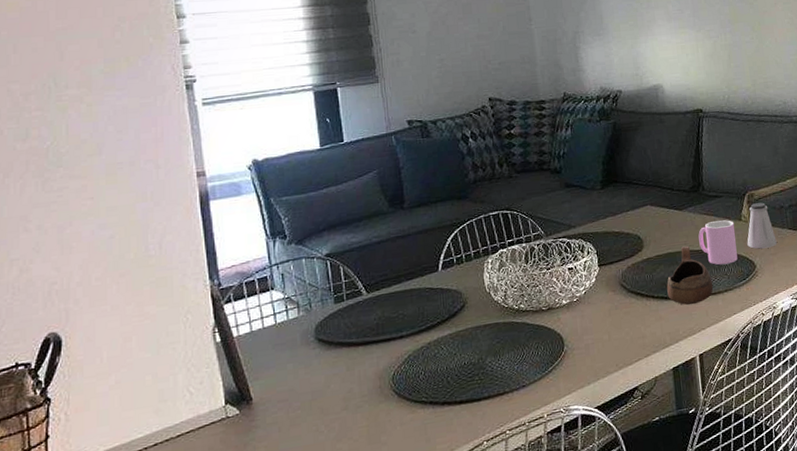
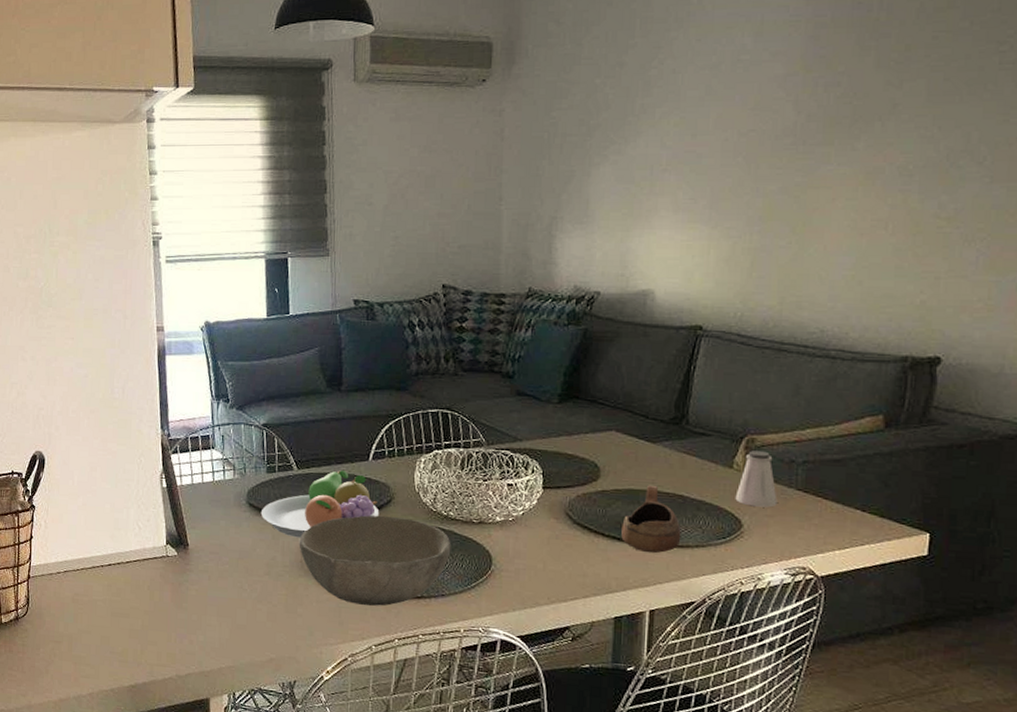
fruit bowl: none [331,285,455,364] -> present [260,470,380,538]
bowl: none [375,319,526,417] -> present [299,515,451,606]
cup: present [698,220,738,265] -> none [671,463,722,517]

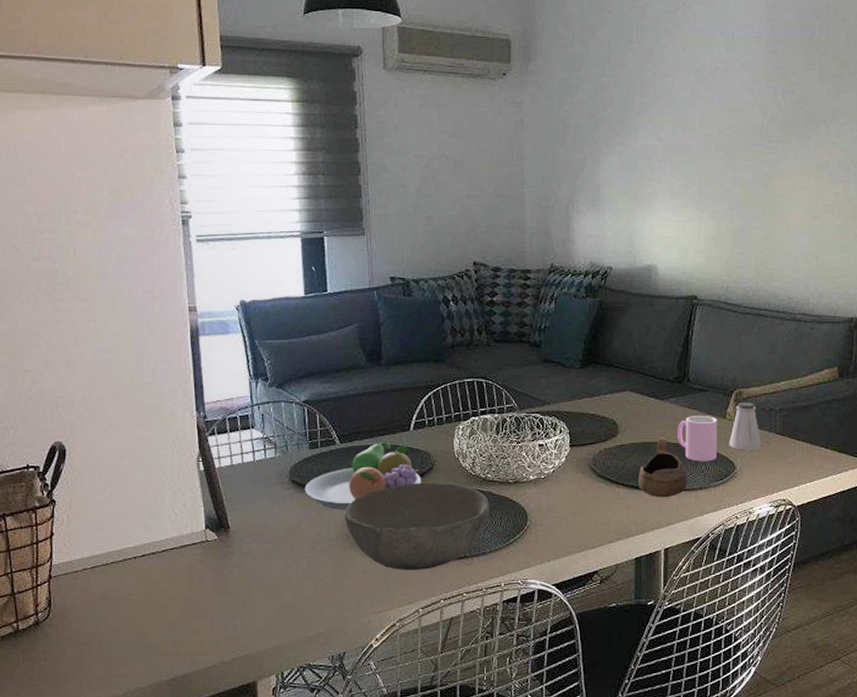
cup: none [671,463,722,517] -> present [678,416,718,462]

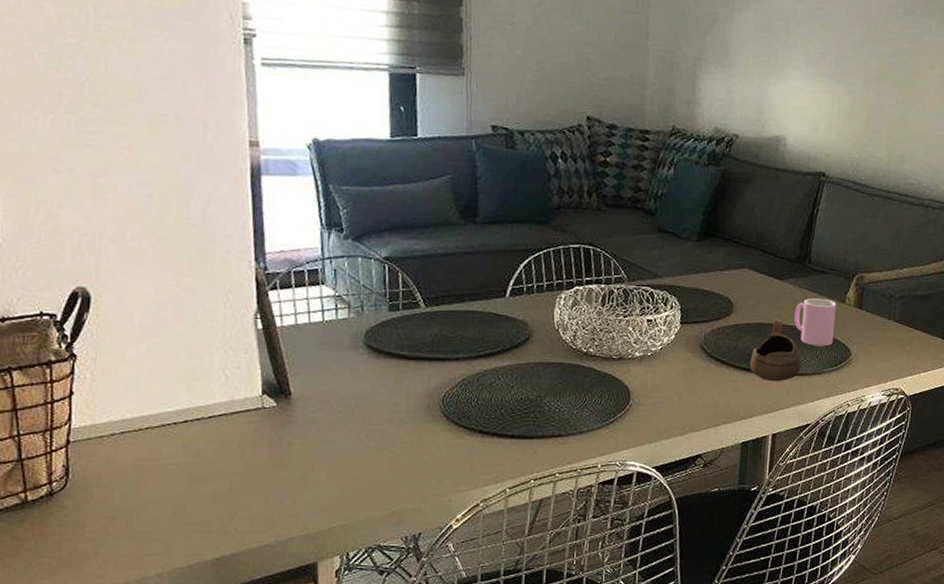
fruit bowl: present [304,442,422,511] -> none [381,308,516,381]
bowl: present [344,482,490,570] -> none [426,354,591,448]
saltshaker: present [729,402,762,450] -> none [846,287,879,337]

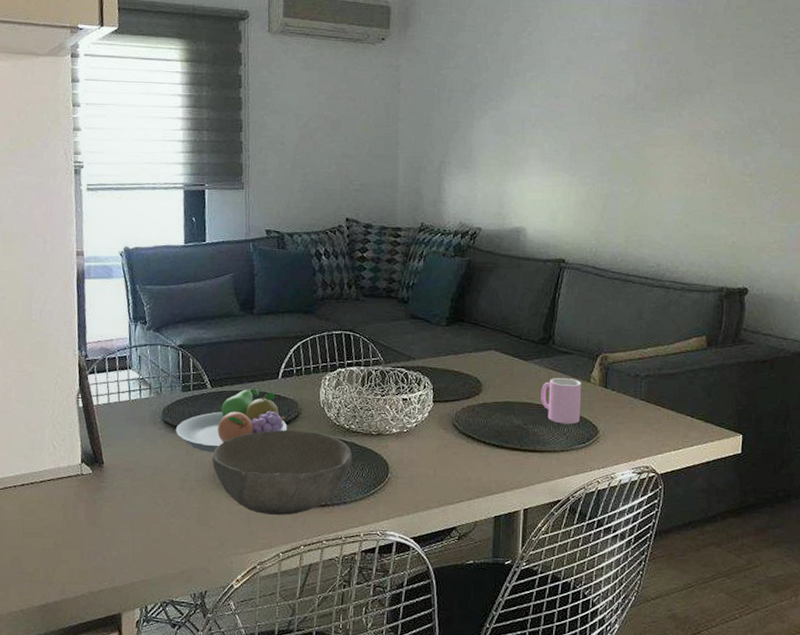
fruit bowl: none [381,308,516,381] -> present [175,388,288,453]
bowl: none [426,354,591,448] -> present [211,429,353,515]
cup: present [750,319,801,382] -> none [500,397,549,458]

